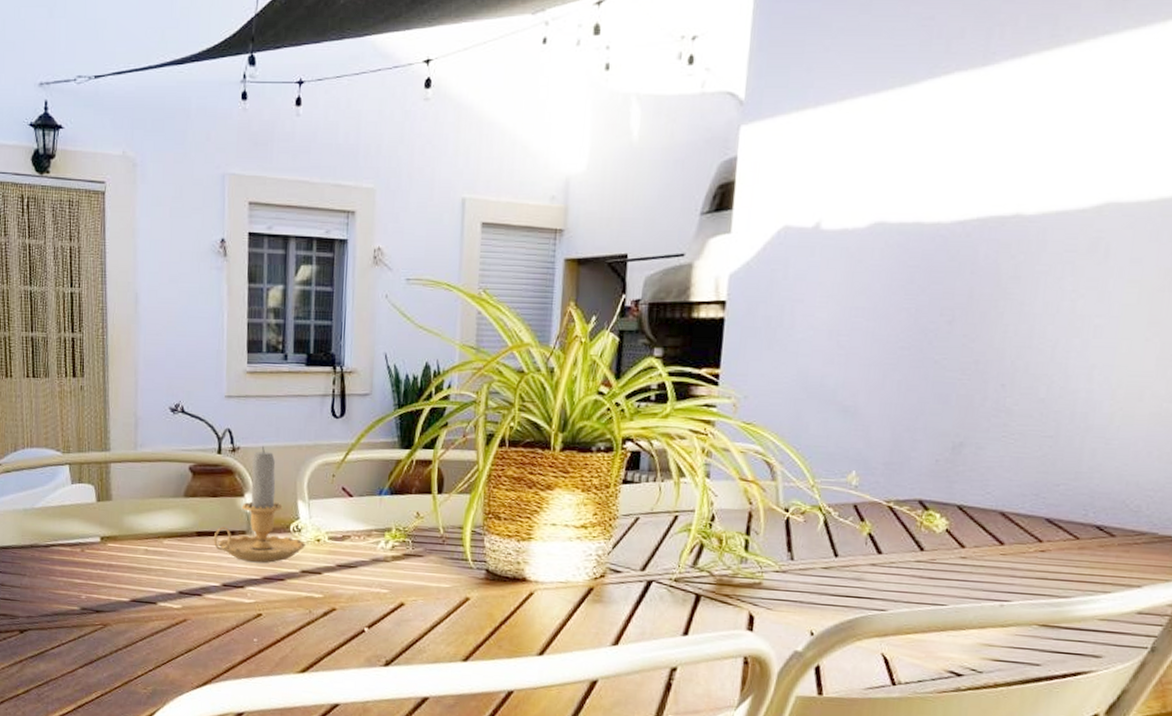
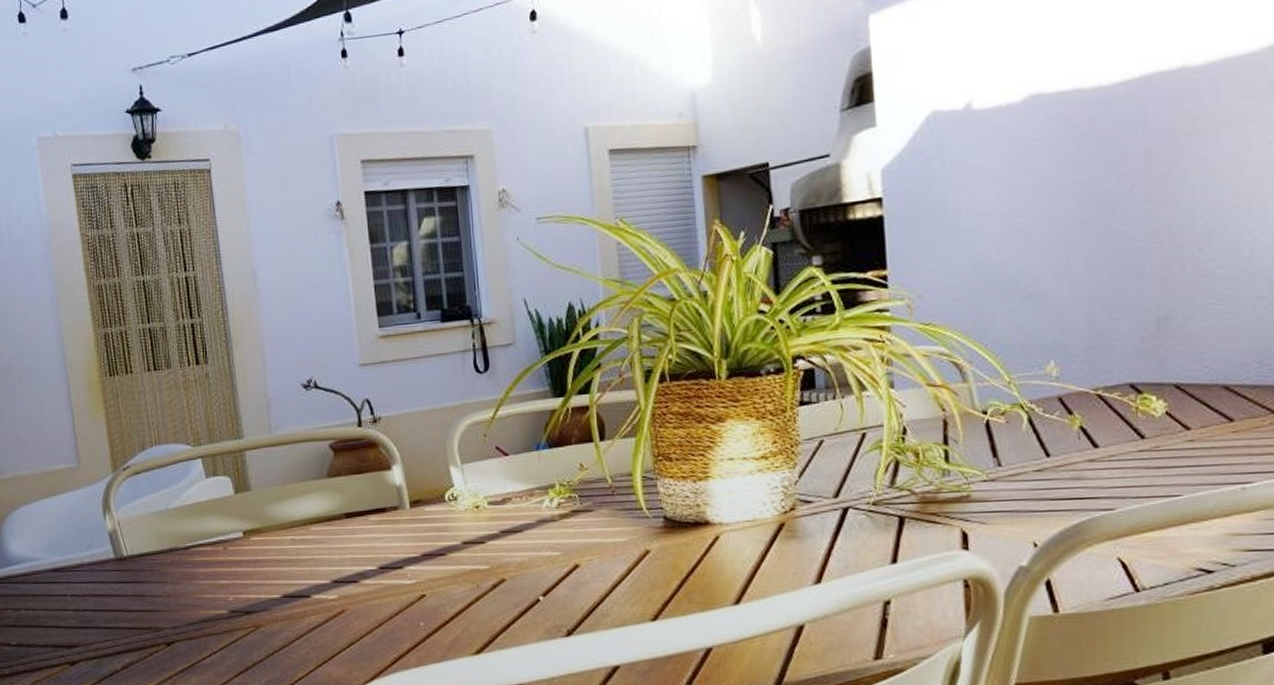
candle: present [213,445,305,563] -> none [363,412,464,540]

